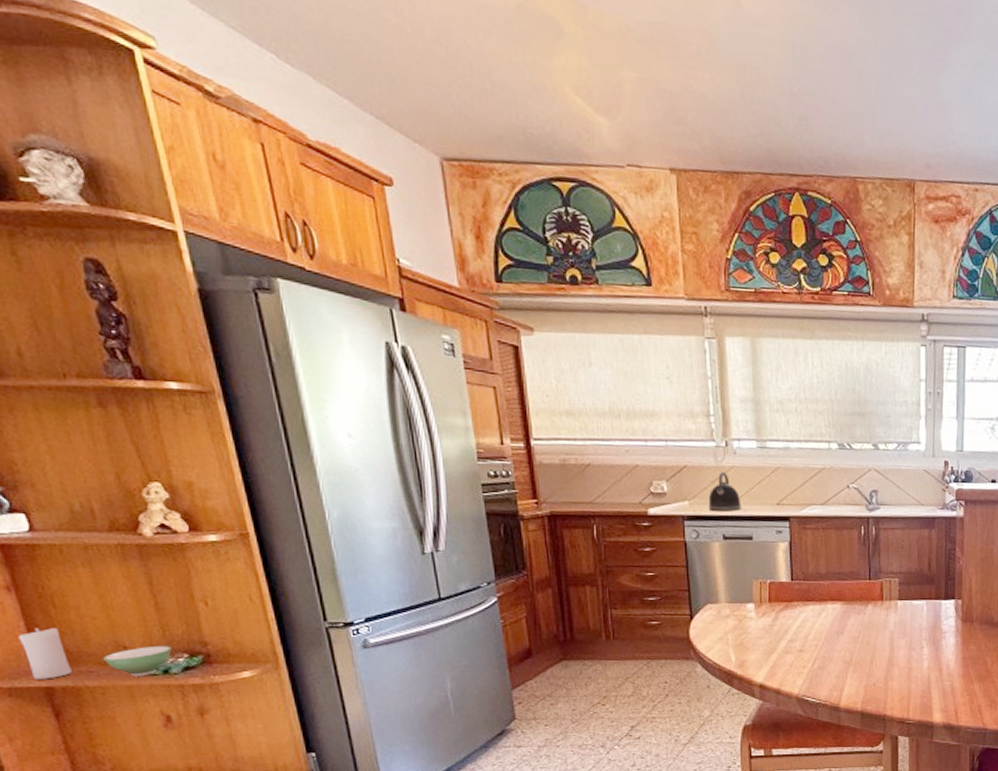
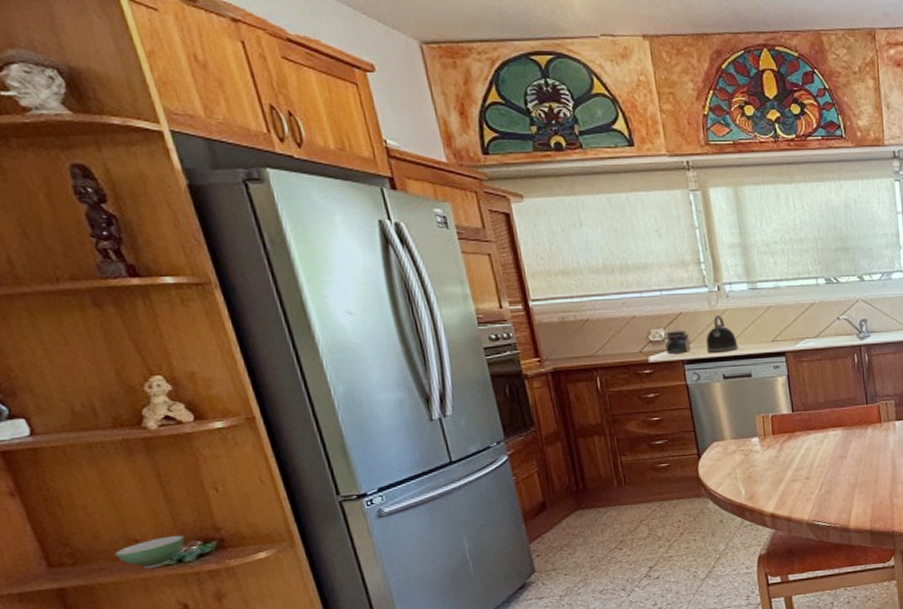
candle: present [18,627,72,680] -> none [25,528,84,582]
jar: none [663,483,693,509] -> present [662,329,691,355]

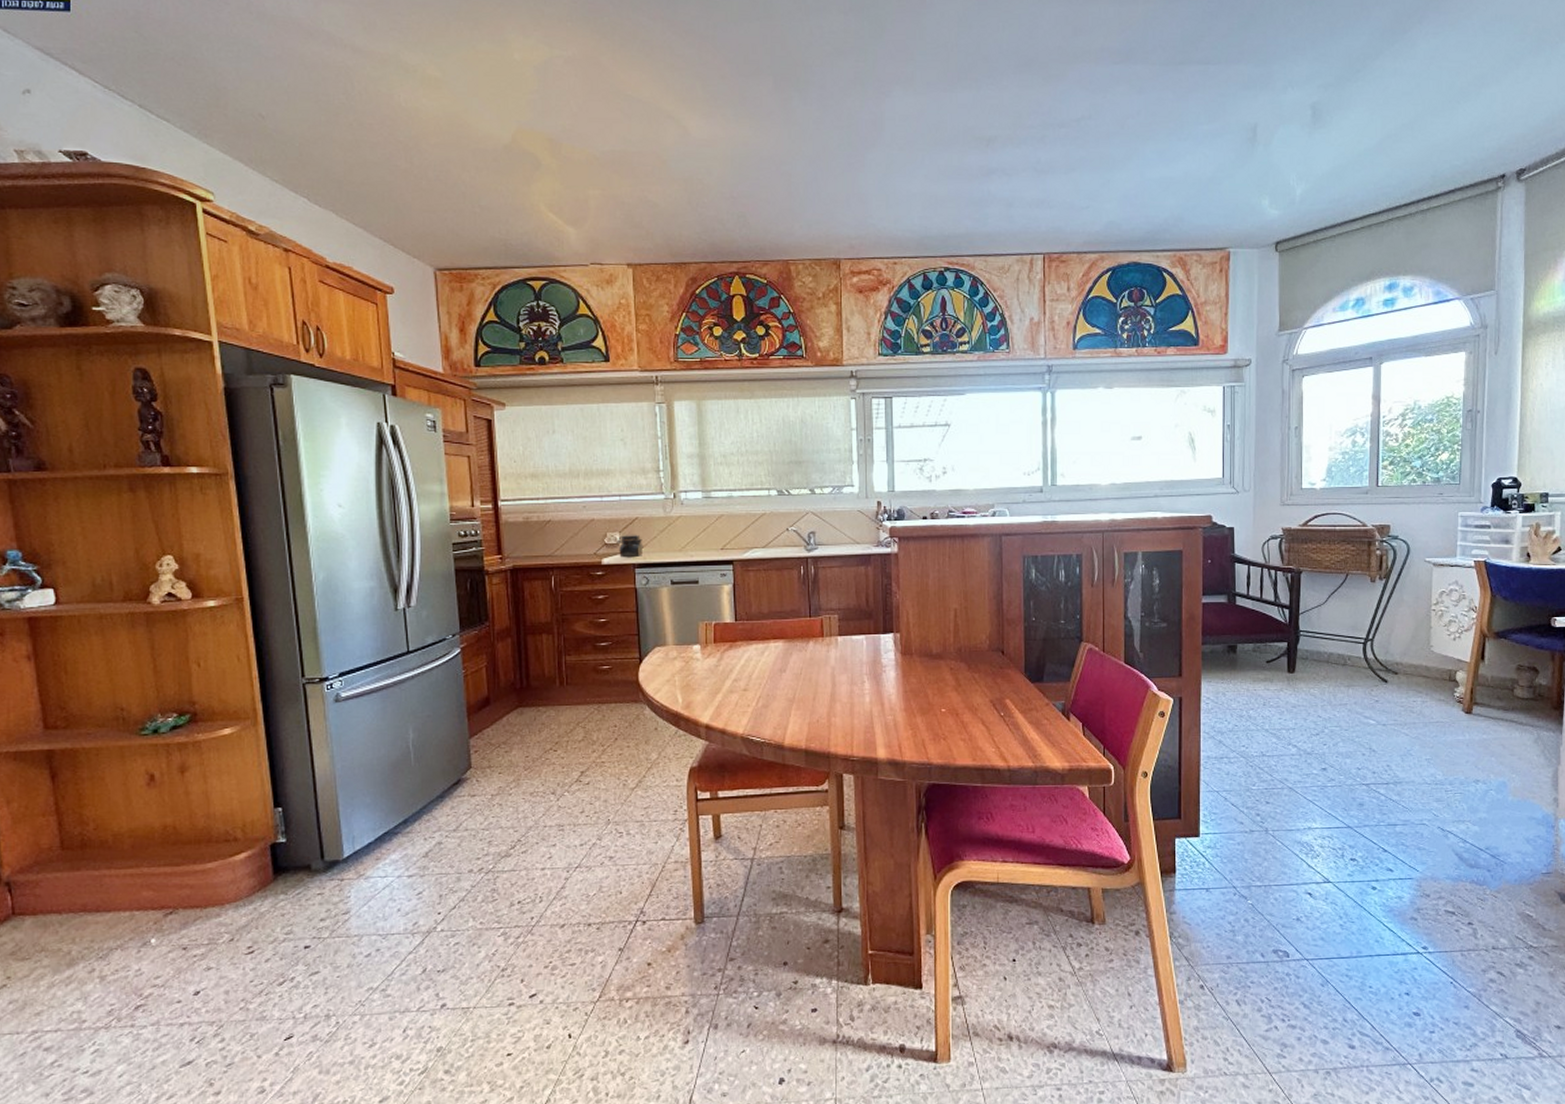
bowl: present [113,535,185,569] -> none [100,706,164,737]
kettle: present [706,314,739,354] -> none [657,521,688,559]

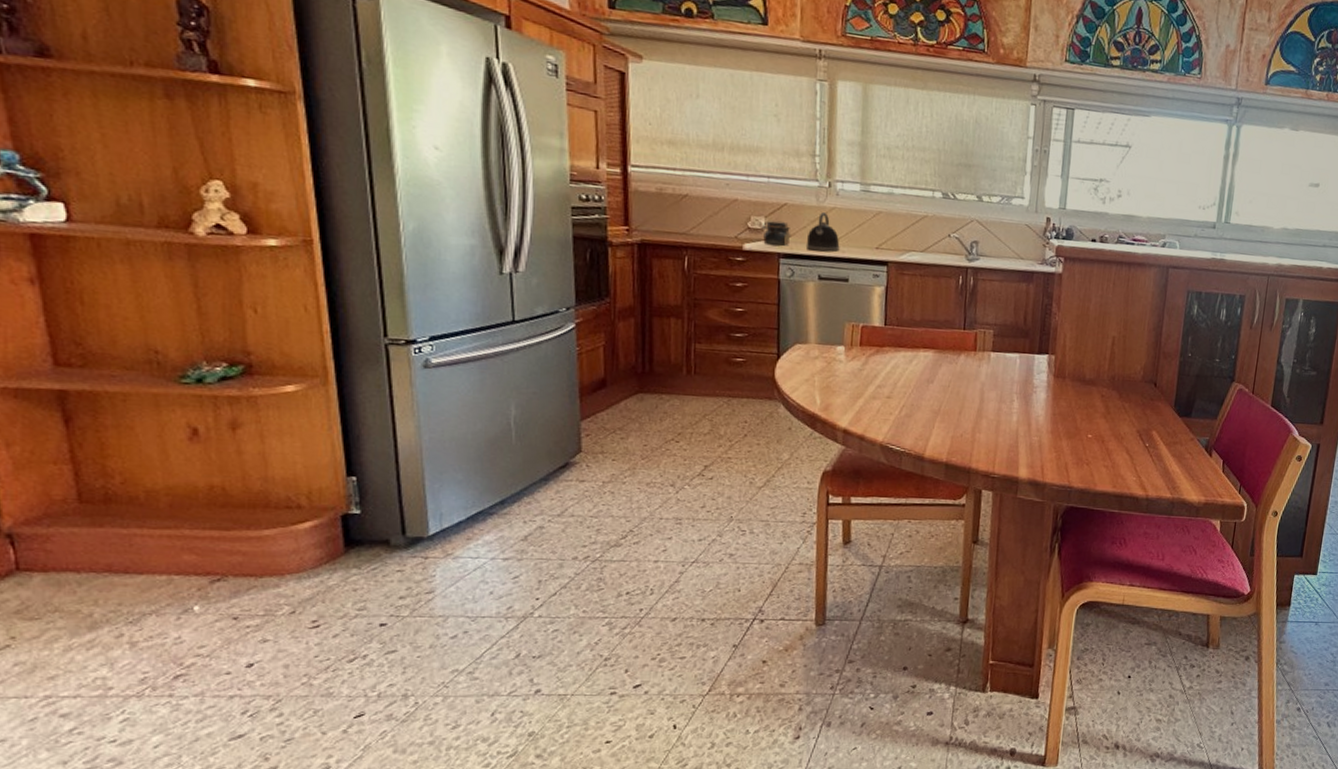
kettle: none [657,521,688,559] -> present [805,211,840,253]

